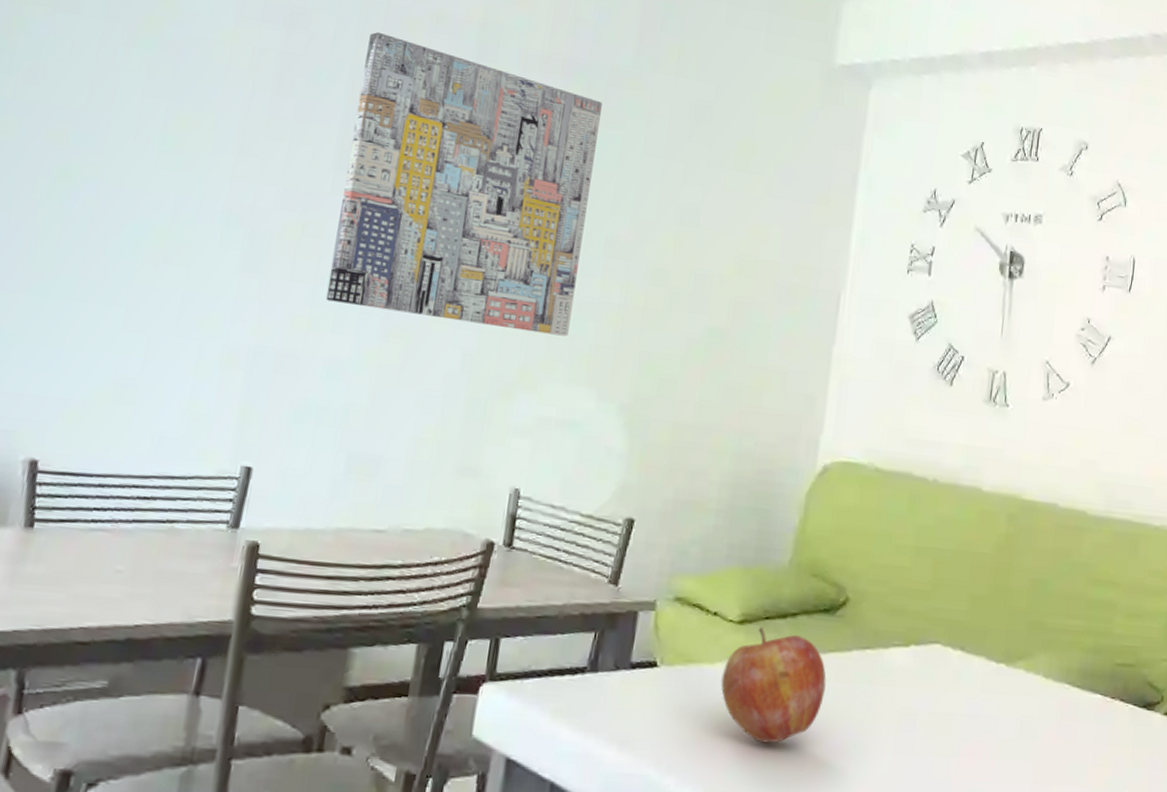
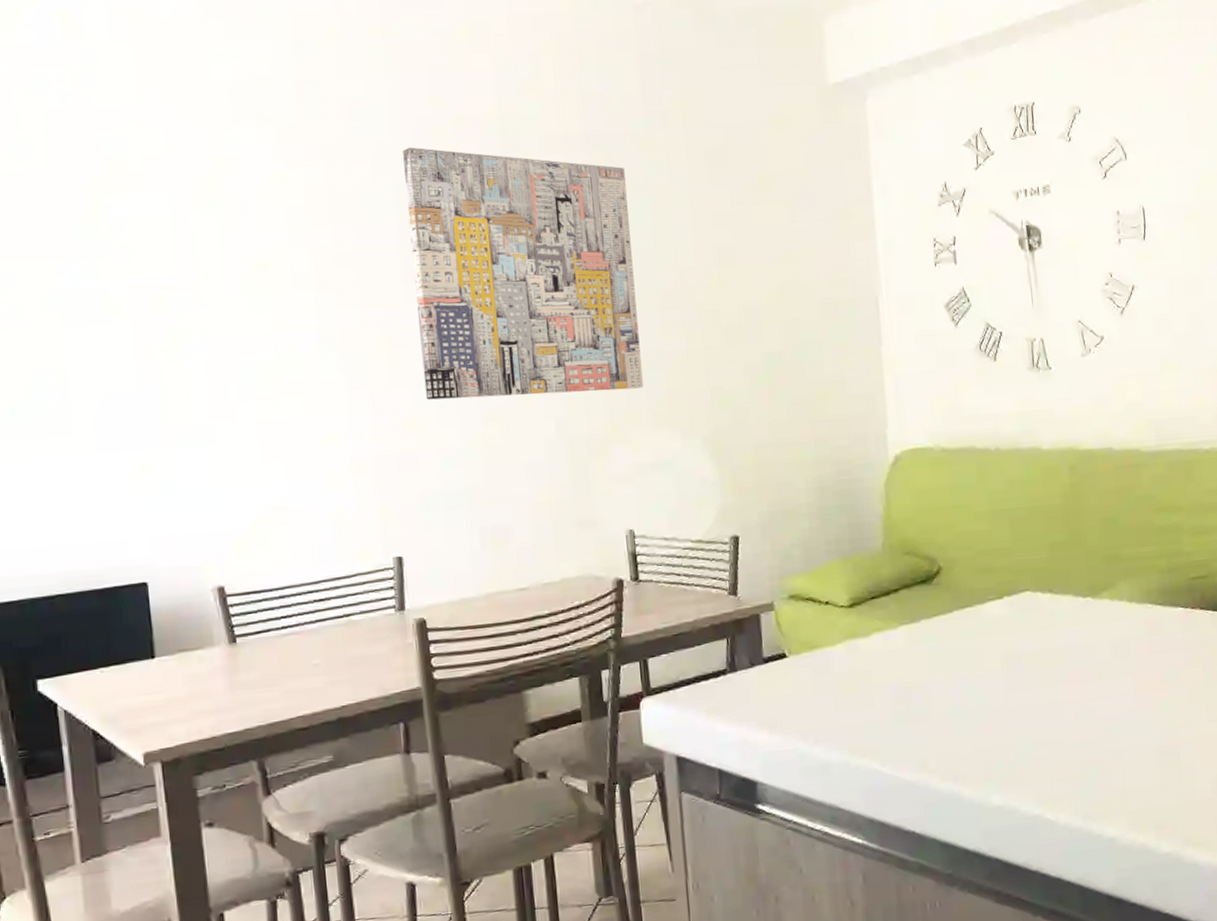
apple: present [720,627,826,743] -> none [844,606,937,704]

